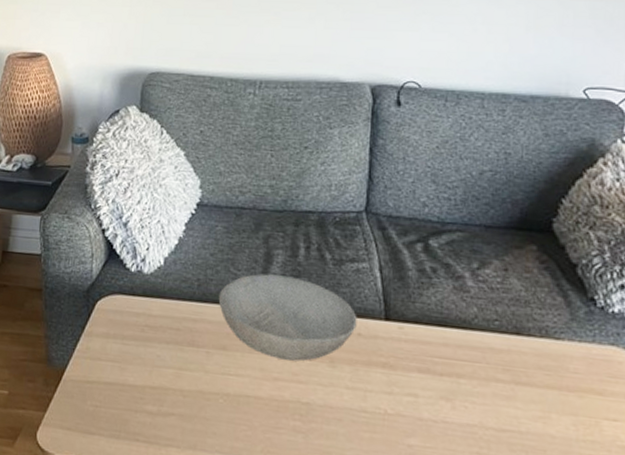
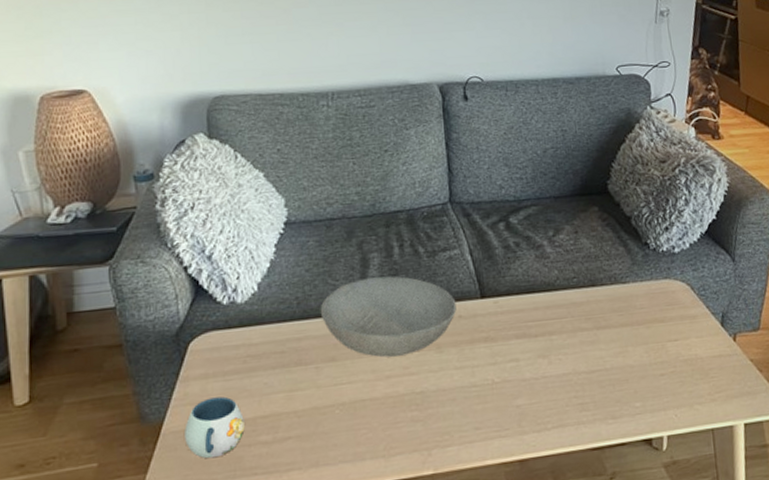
mug: none [81,357,135,415] -> present [184,396,245,459]

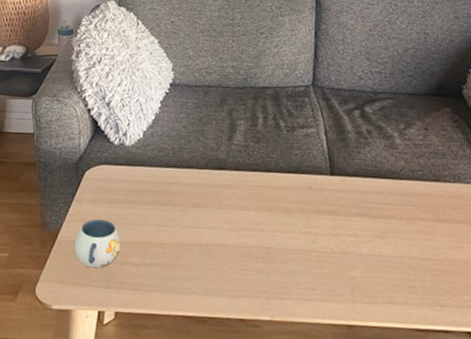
bowl: present [320,276,457,358] -> none [191,141,308,213]

